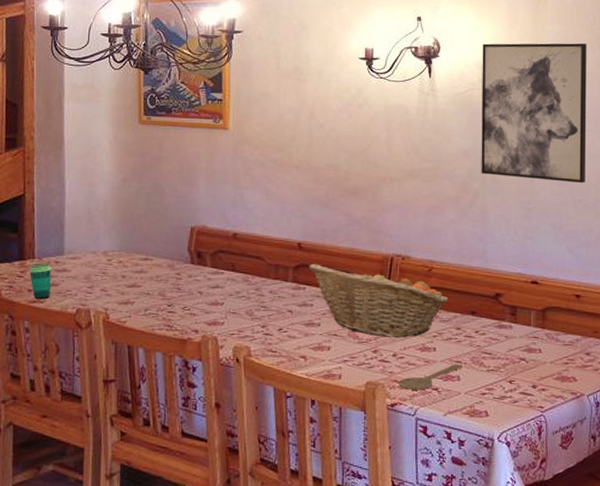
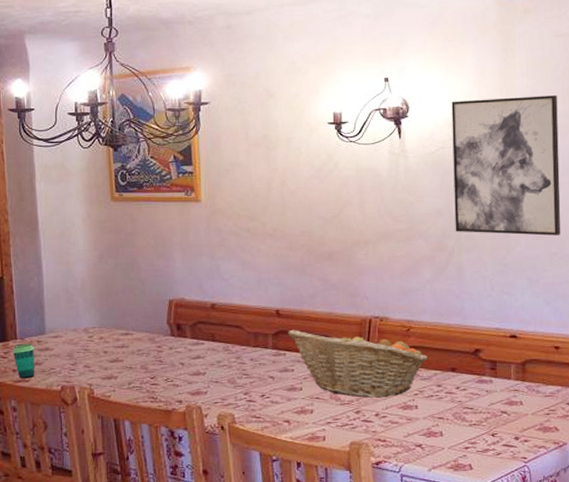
wooden spoon: present [398,365,462,390] -> none [382,421,445,448]

